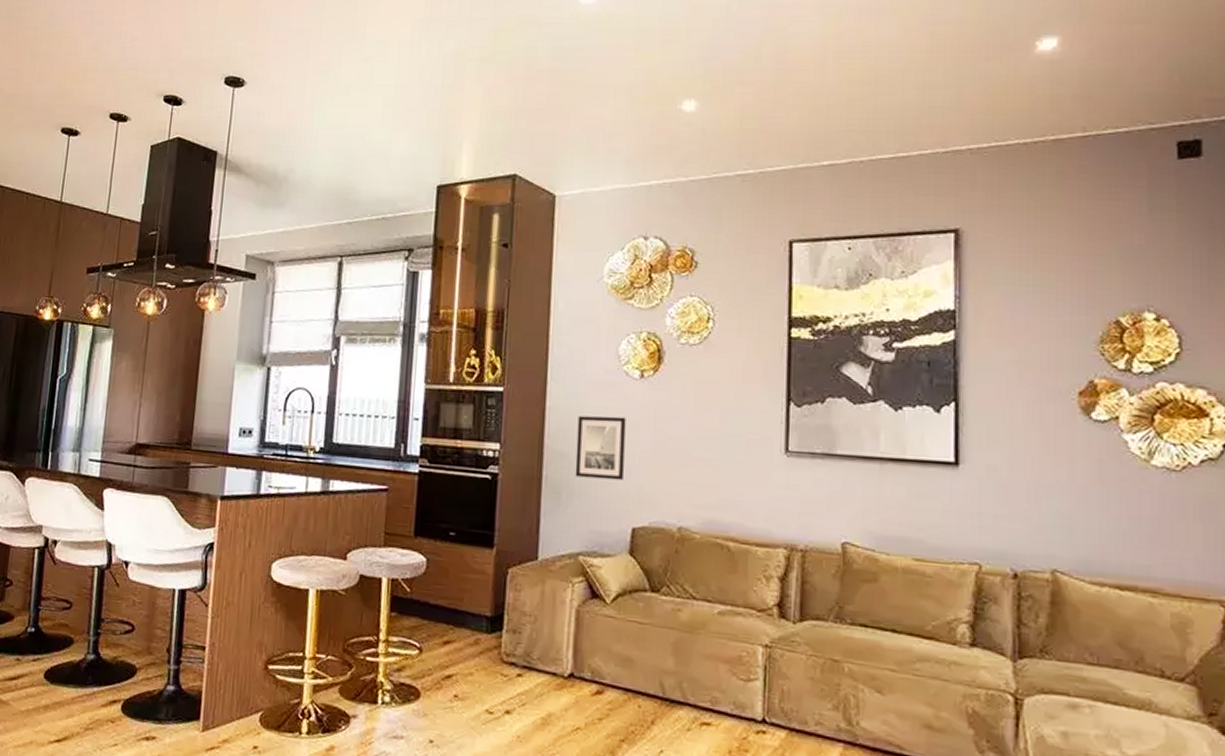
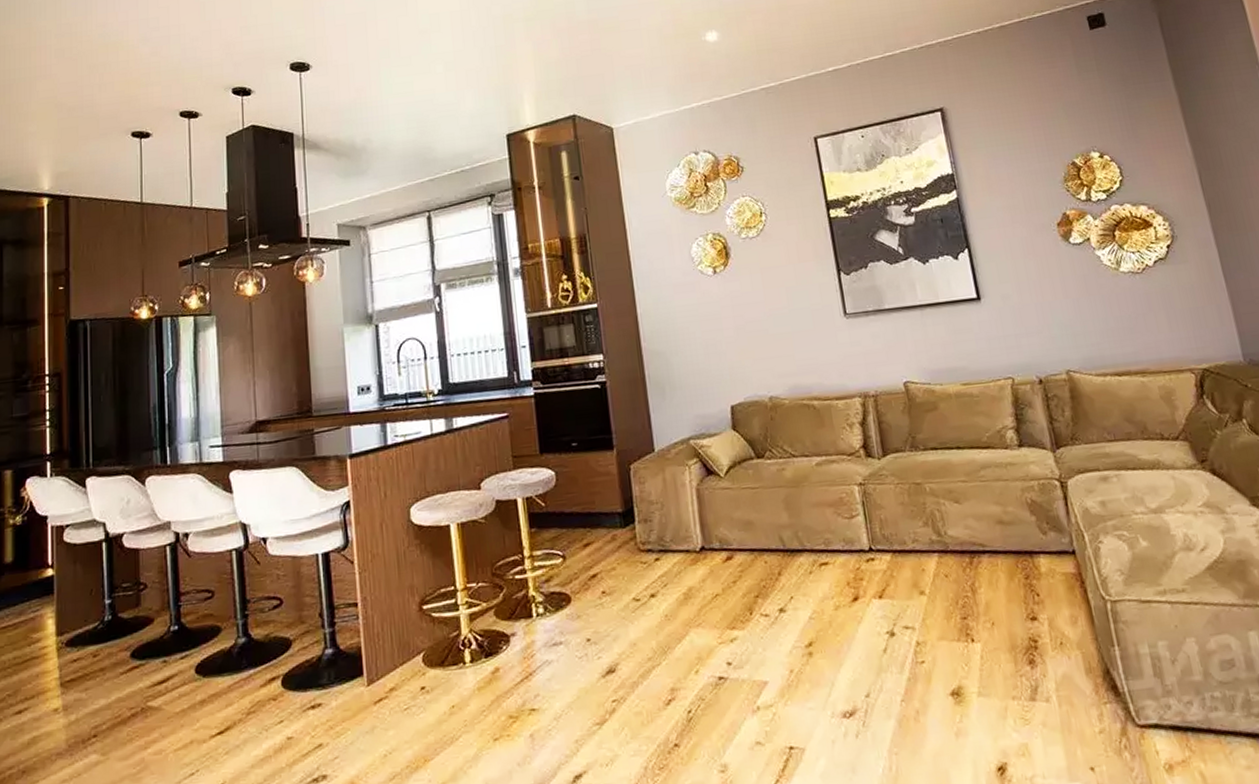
wall art: present [575,415,626,481] -> none [667,310,716,371]

